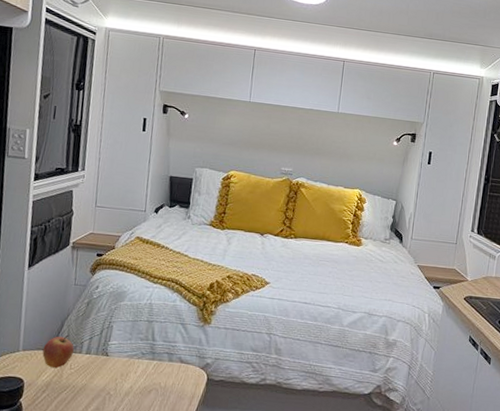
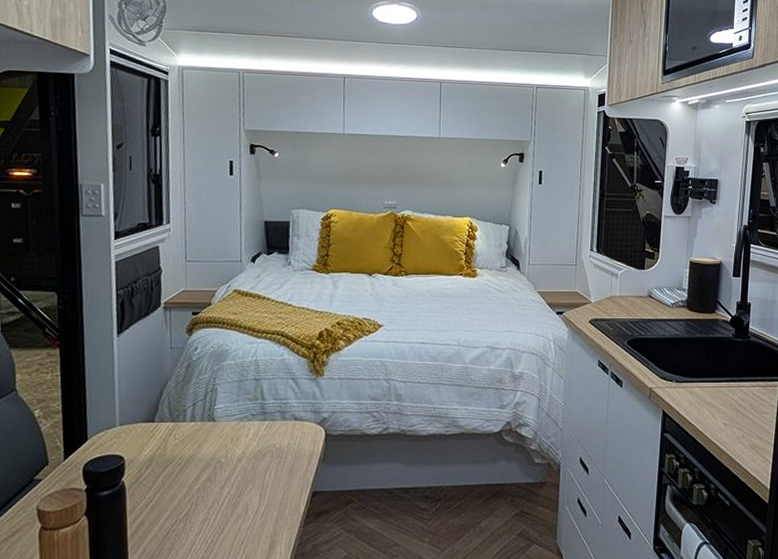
fruit: present [42,334,74,369] -> none [142,403,177,441]

